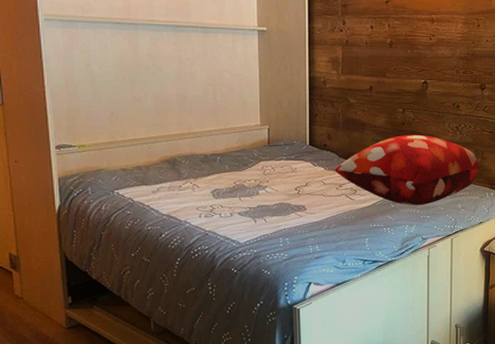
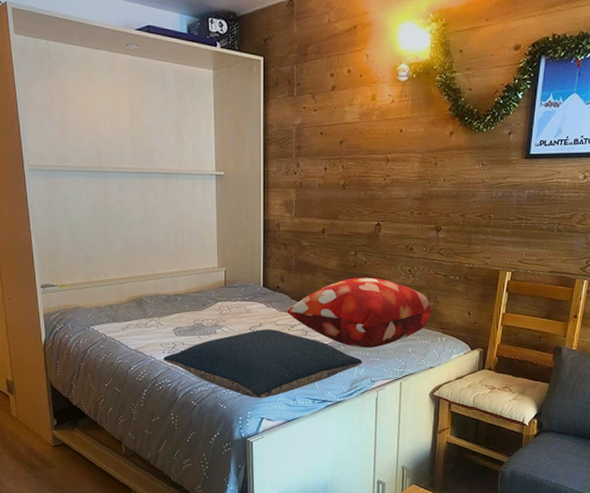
pillow: none [200,189,413,262] -> present [164,329,362,399]

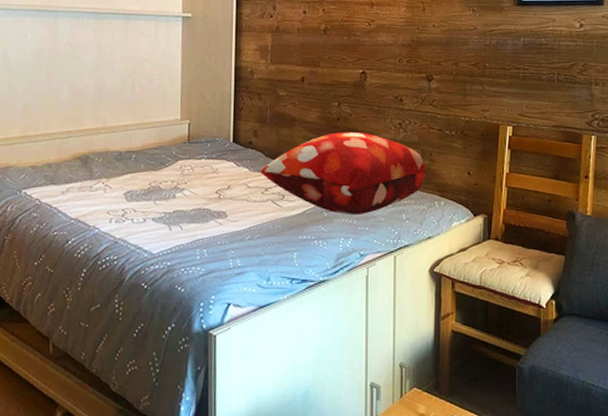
pillow: present [164,329,362,399] -> none [110,192,349,279]

